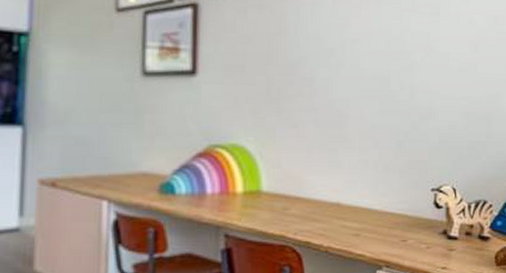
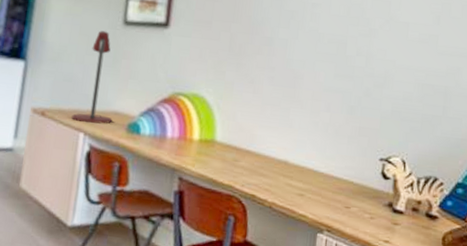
desk lamp: none [90,84,141,188] -> present [71,31,113,124]

